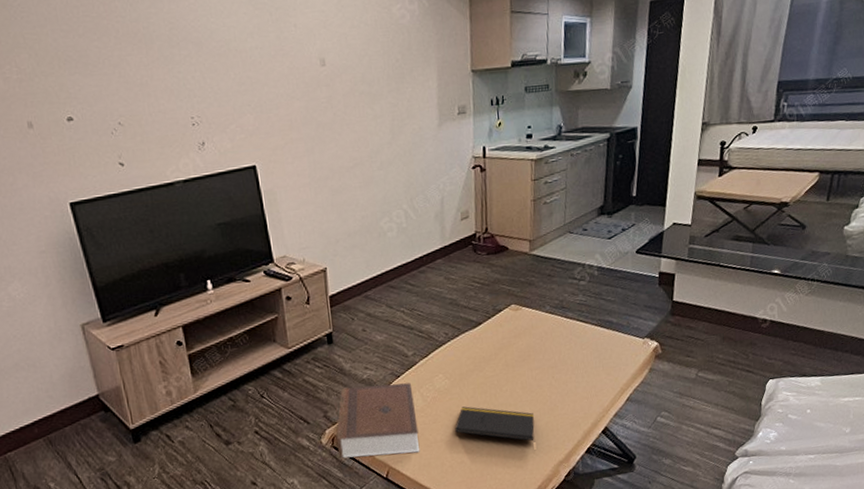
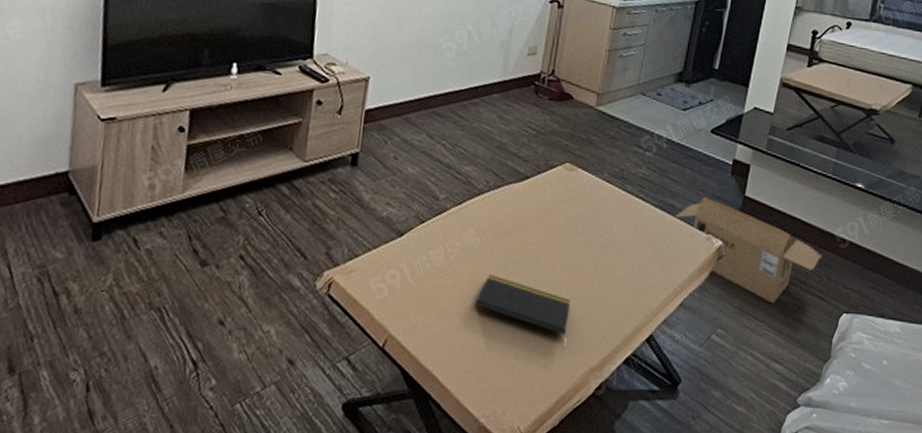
book: present [336,382,420,458] -> none [331,222,436,322]
cardboard box: none [613,308,747,384] -> present [674,197,822,304]

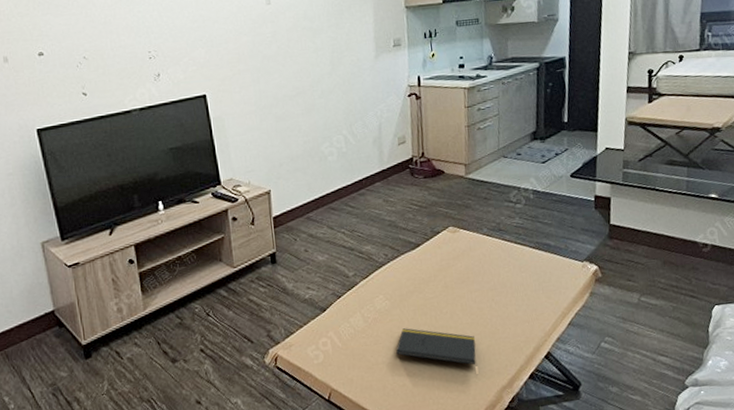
cardboard box: present [674,197,822,304] -> none [551,232,689,309]

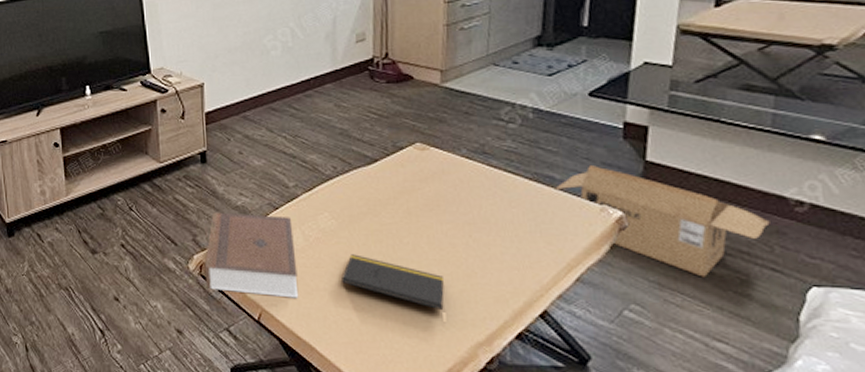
book: none [279,303,362,379] -> present [204,212,299,298]
cardboard box: none [551,232,689,309] -> present [555,166,770,278]

